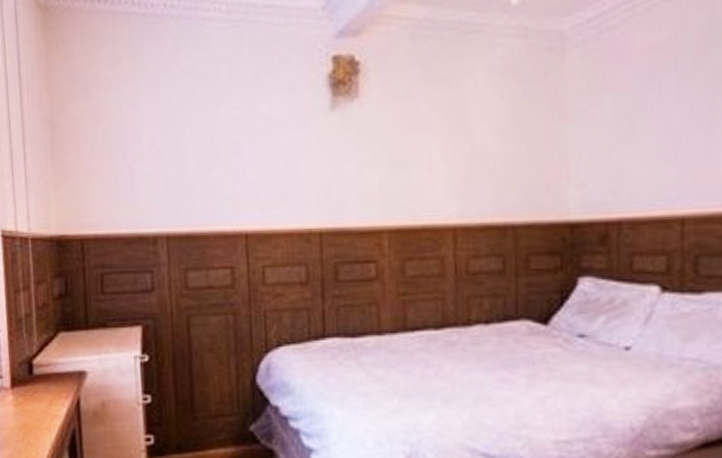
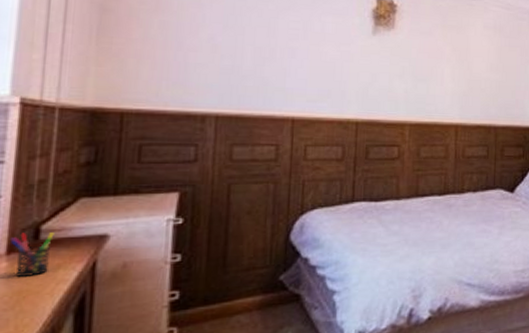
pen holder: none [11,367,44,410] -> present [9,232,55,277]

